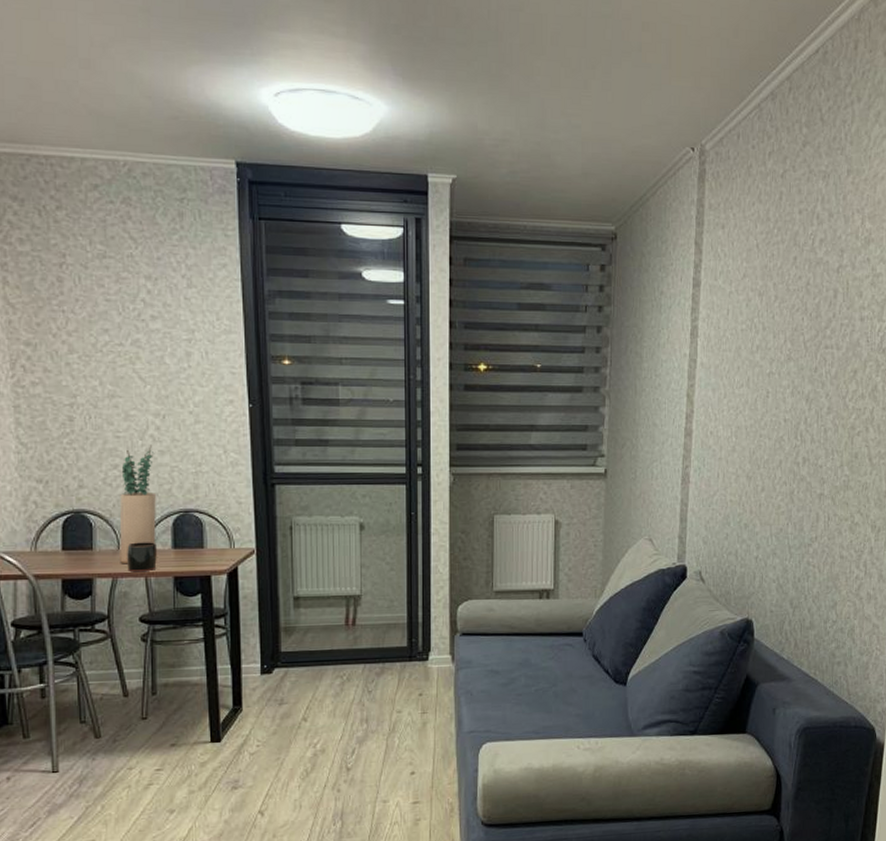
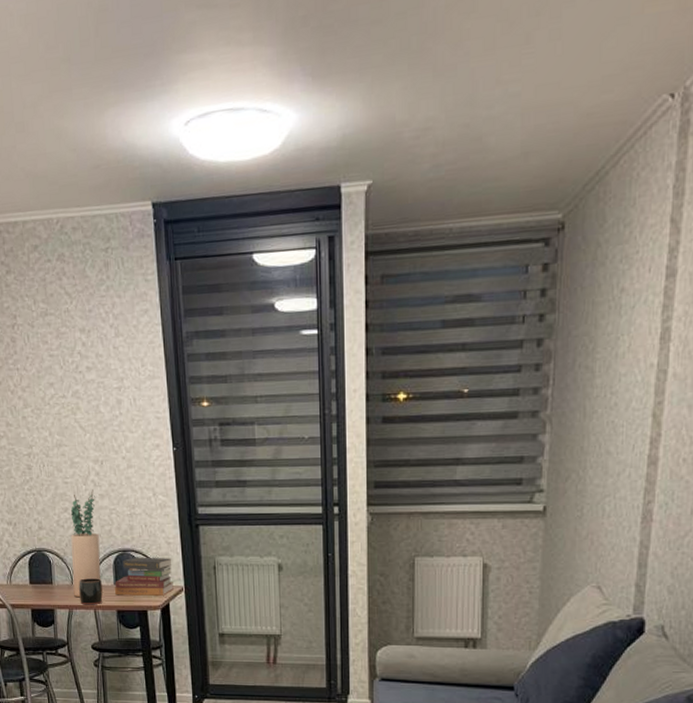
books: none [173,517,243,560] -> present [115,557,174,596]

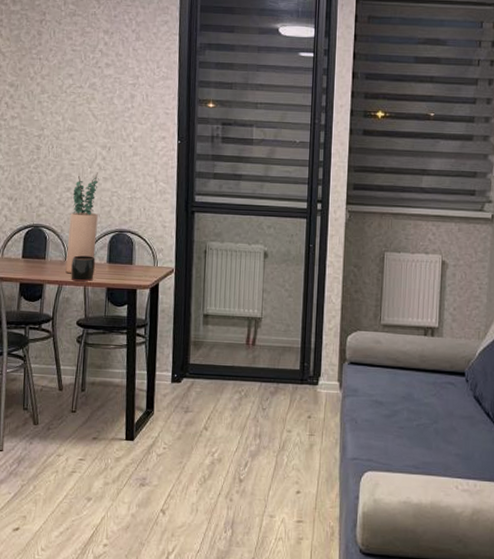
books: present [115,557,174,596] -> none [107,237,166,276]

